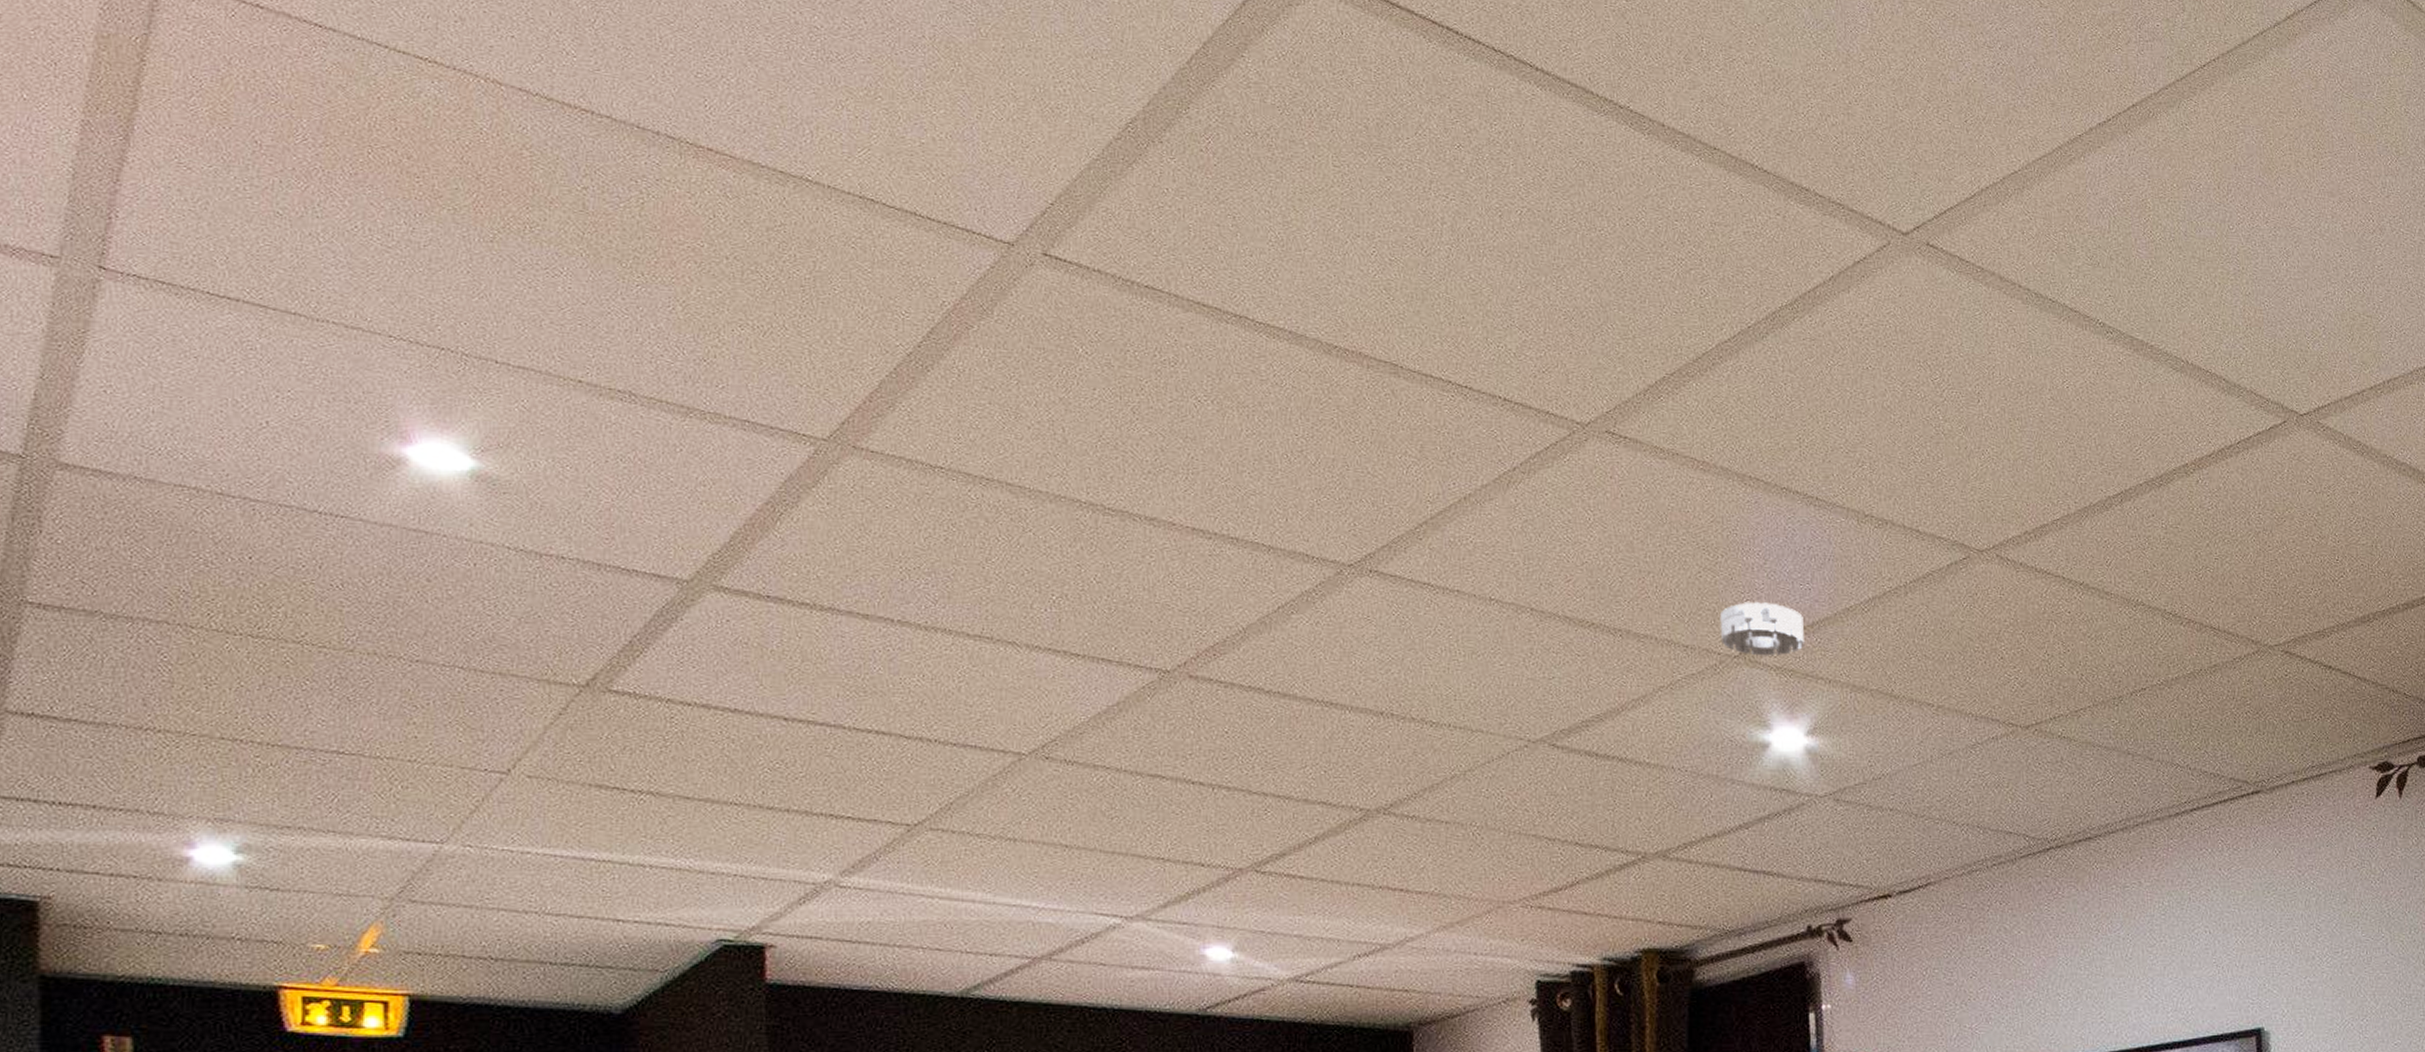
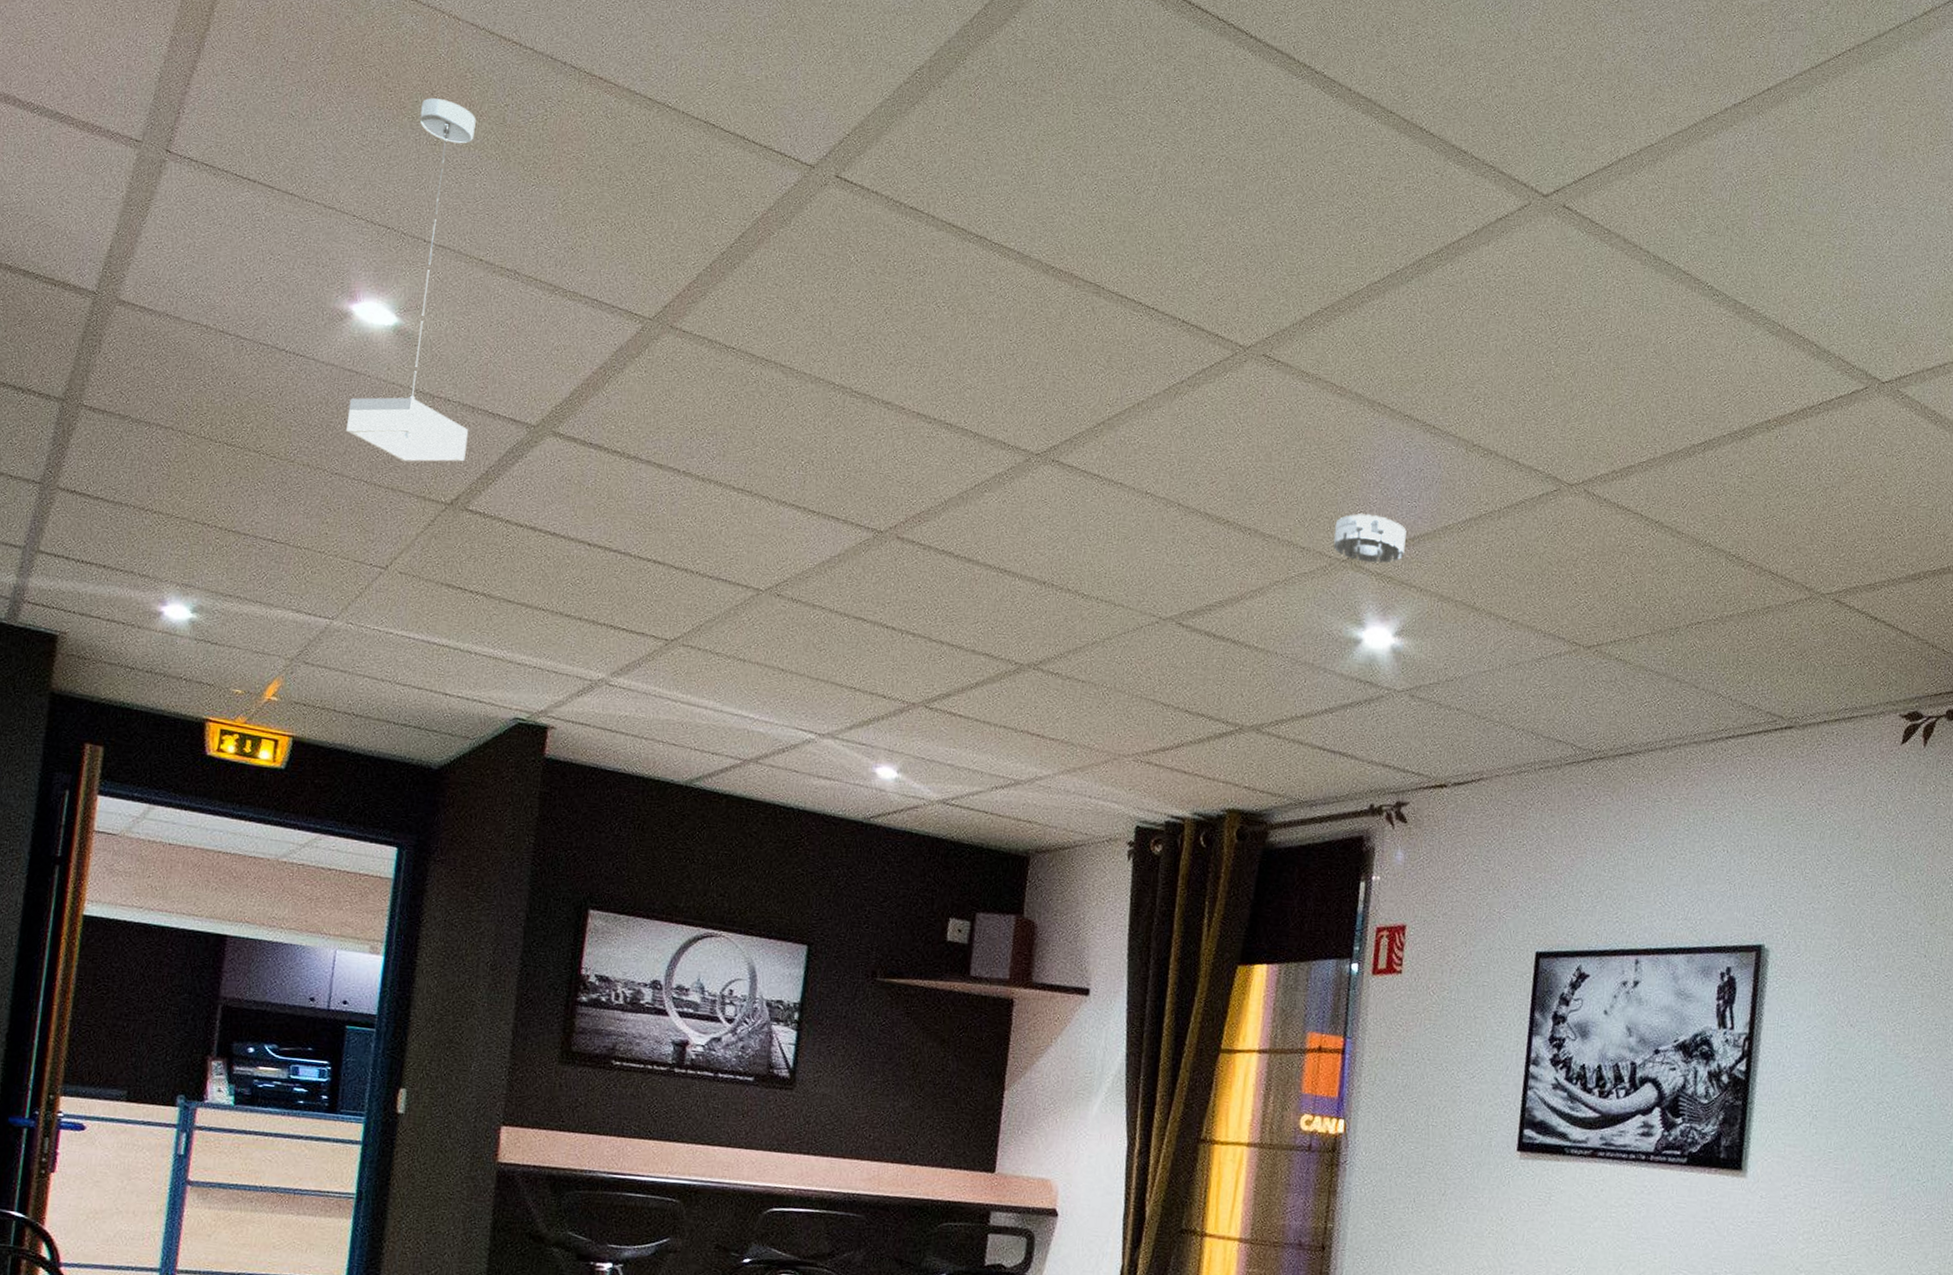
pendant lamp: none [421,183,597,639] -> present [346,98,476,462]

